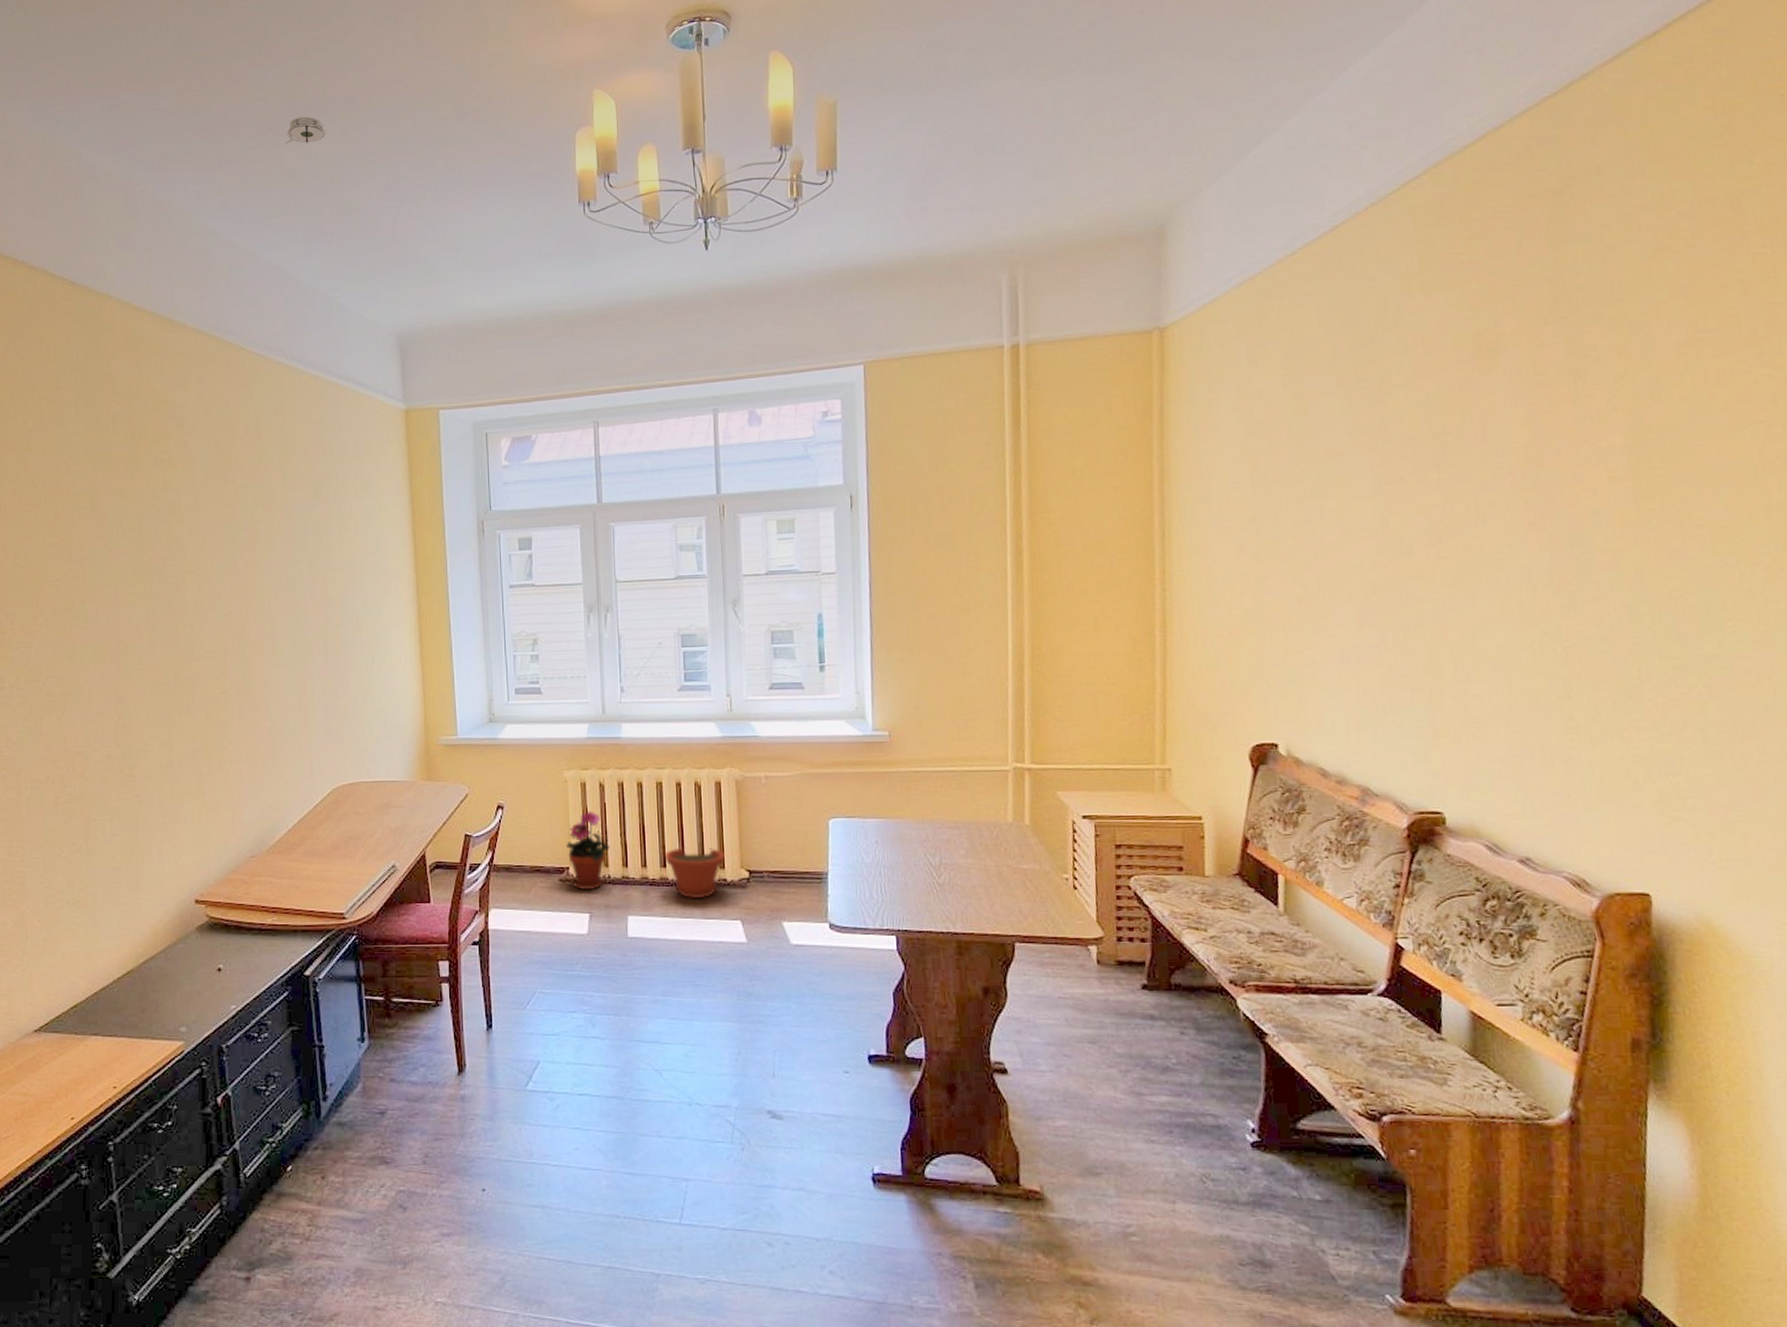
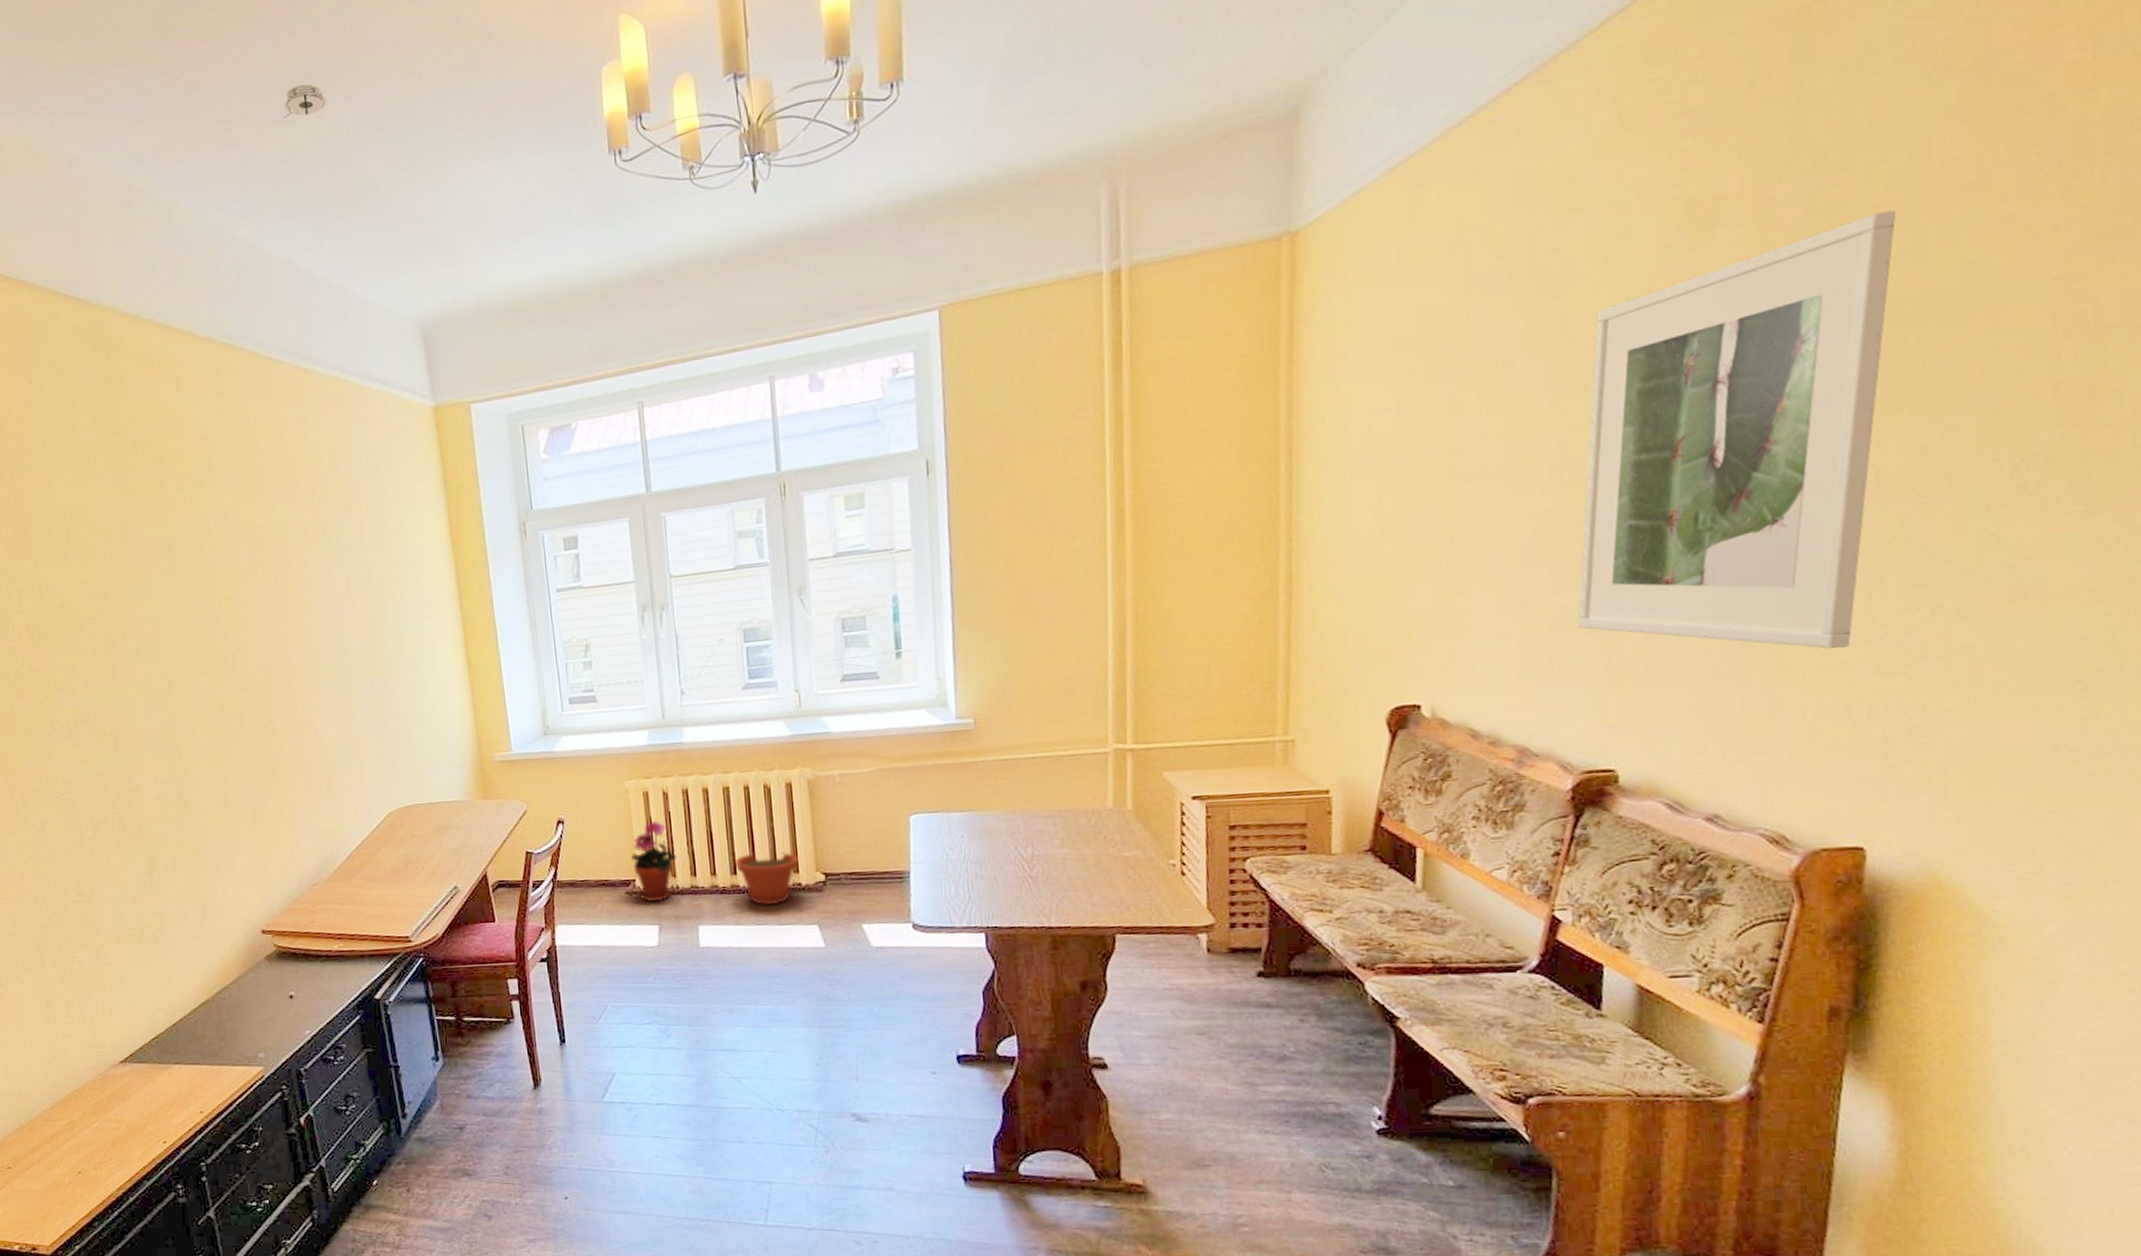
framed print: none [1405,356,1636,716] -> present [1578,210,1896,649]

